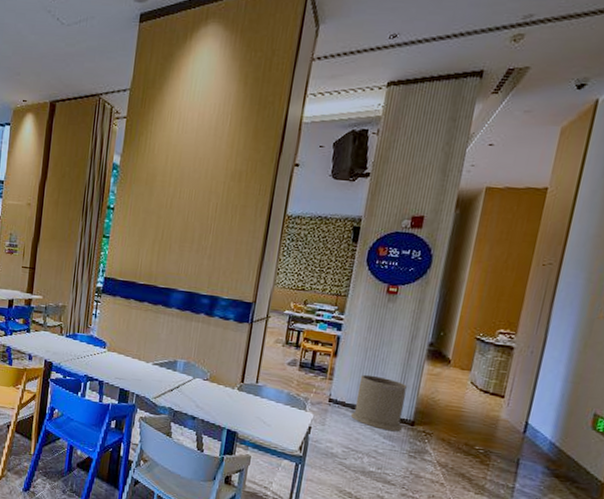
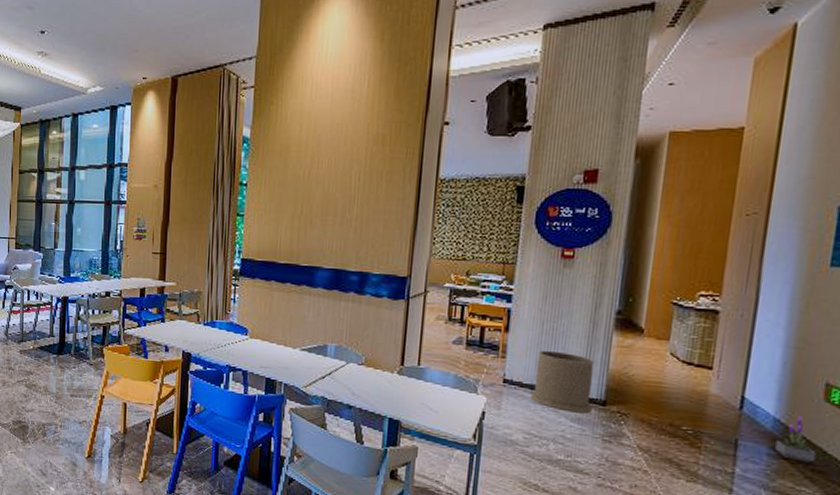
potted plant: none [549,440,582,481] -> present [775,415,816,463]

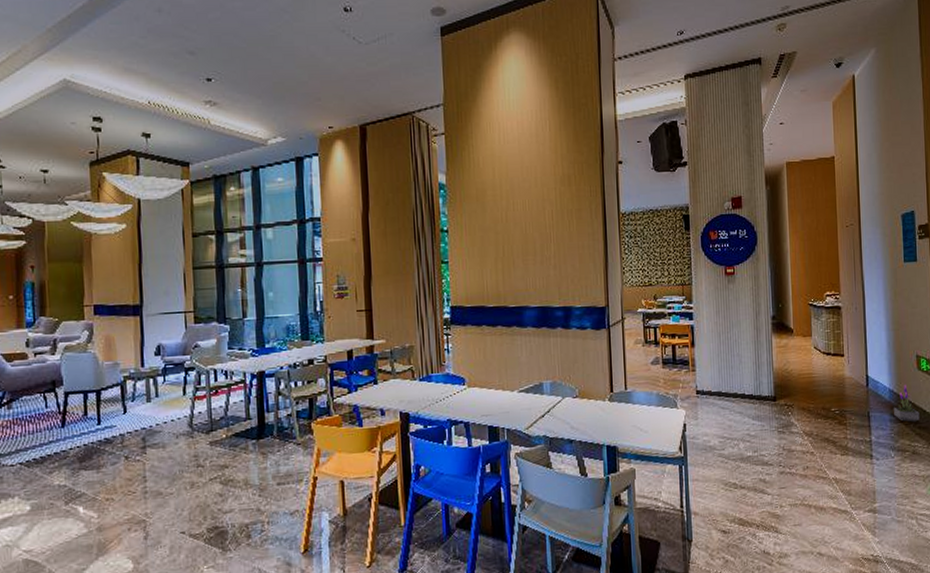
trash can: present [529,350,594,414] -> none [719,358,766,412]

